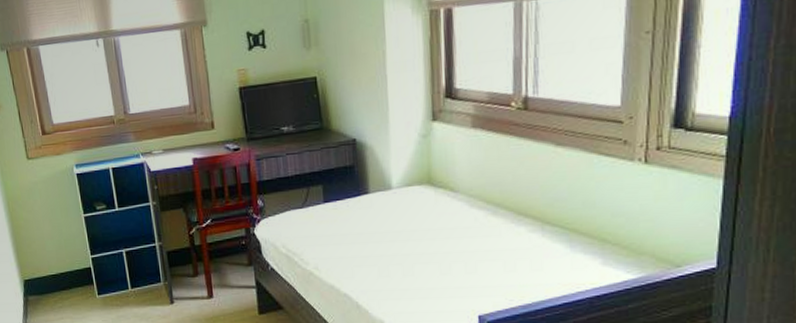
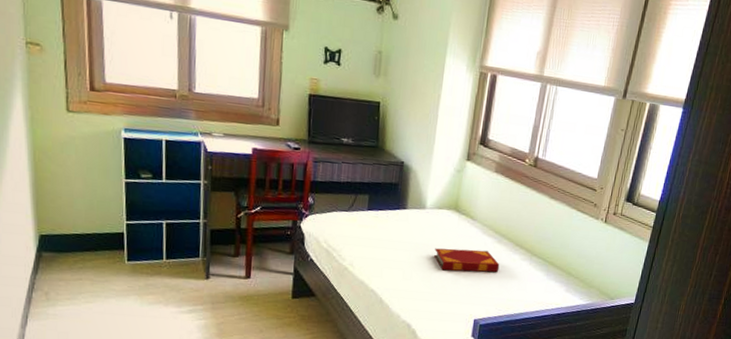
hardback book: none [412,227,501,260] -> present [434,248,500,273]

